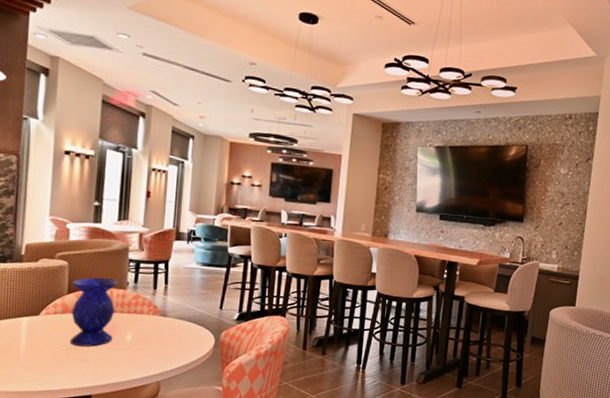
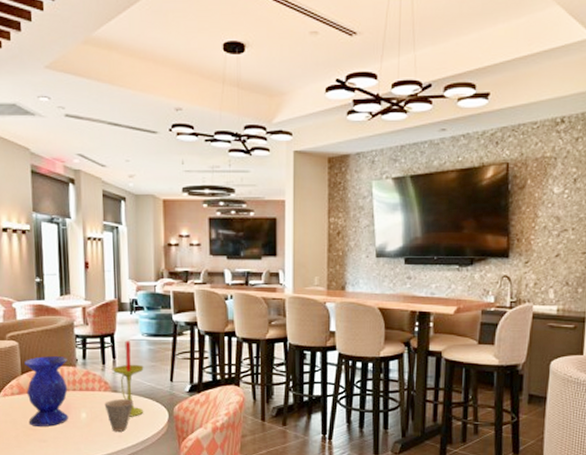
cup: none [151,323,181,355] -> present [104,399,134,432]
candle: none [164,268,195,341] -> present [113,341,144,417]

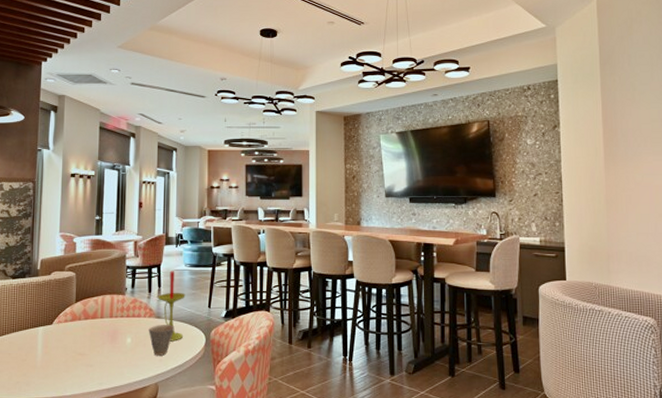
vase: present [24,356,68,427] -> none [78,286,118,352]

